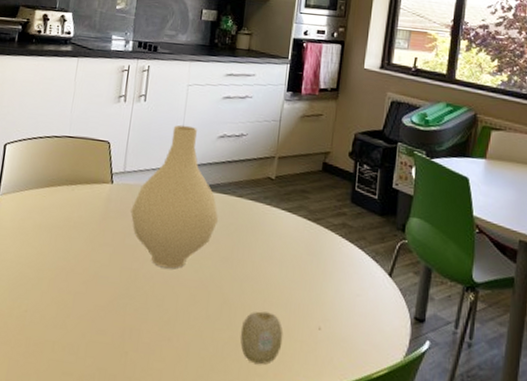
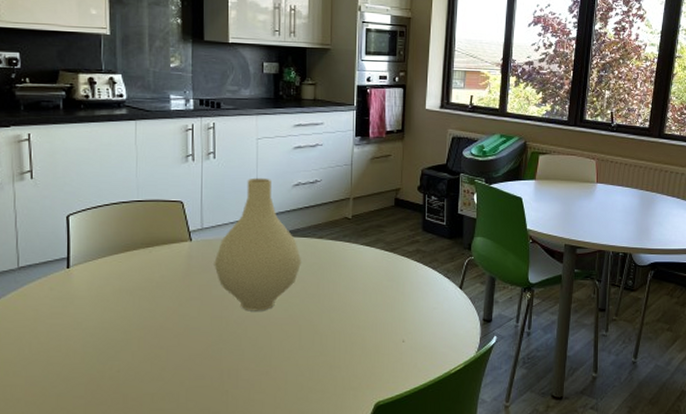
fruit: present [240,311,284,365] -> none [333,335,372,380]

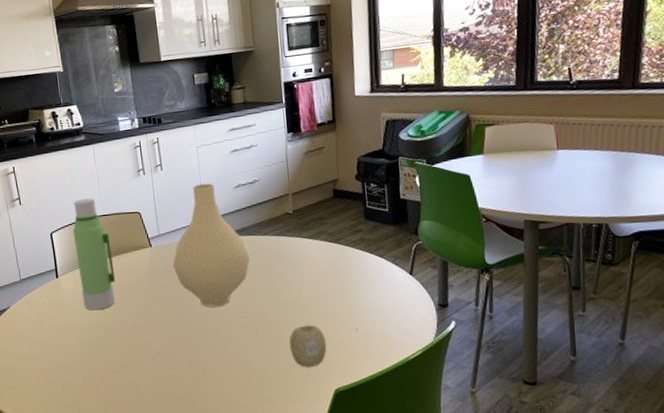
water bottle: none [96,180,143,309] -> present [72,198,116,311]
fruit: none [333,335,372,380] -> present [289,325,327,368]

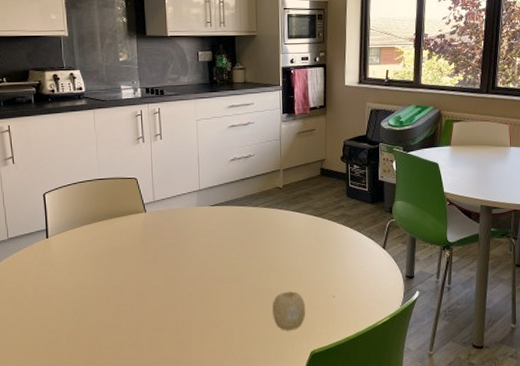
water bottle: present [72,198,116,311] -> none [66,161,108,272]
vase: present [172,183,250,307] -> none [166,154,240,272]

